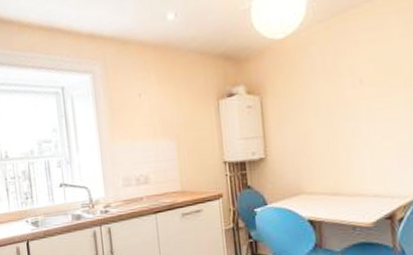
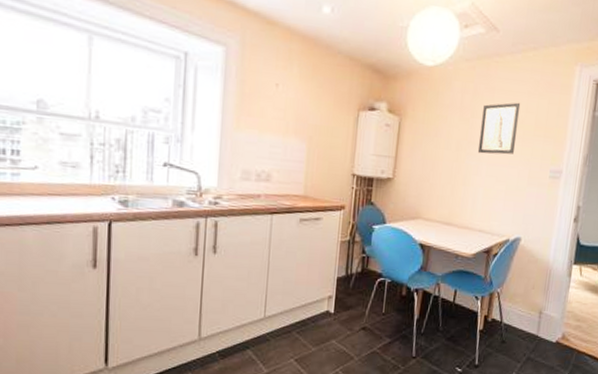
wall art: none [349,48,397,113] -> present [477,102,521,155]

